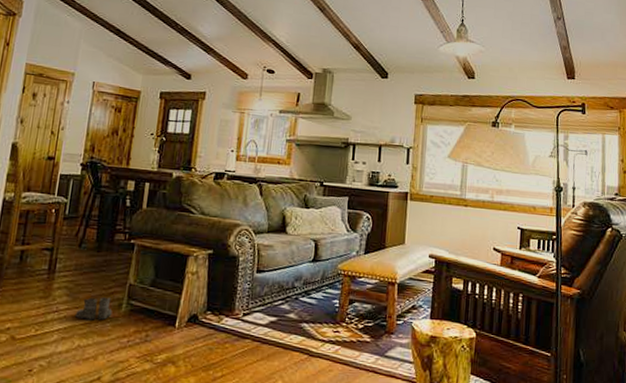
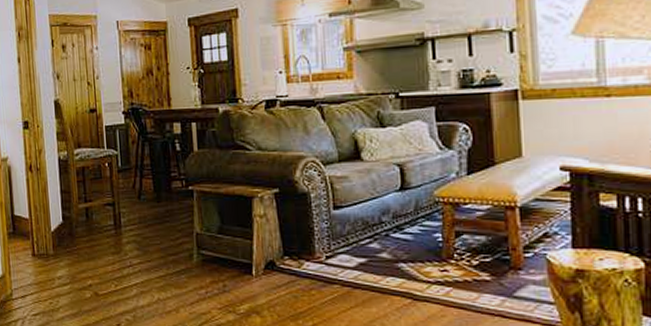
boots: present [74,297,113,320] -> none [148,249,185,273]

